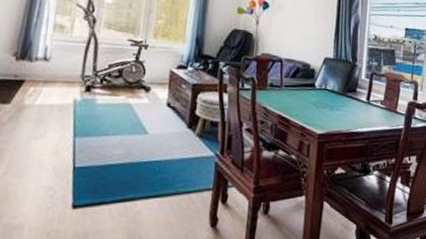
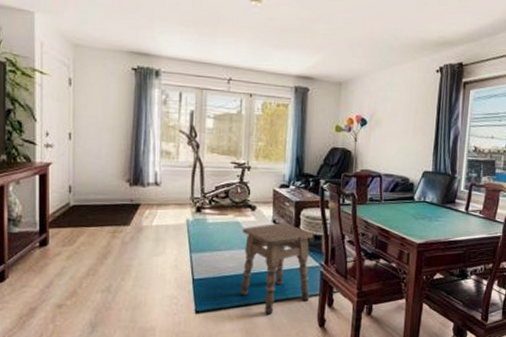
side table: none [125,106,210,211] -> present [240,223,314,315]

